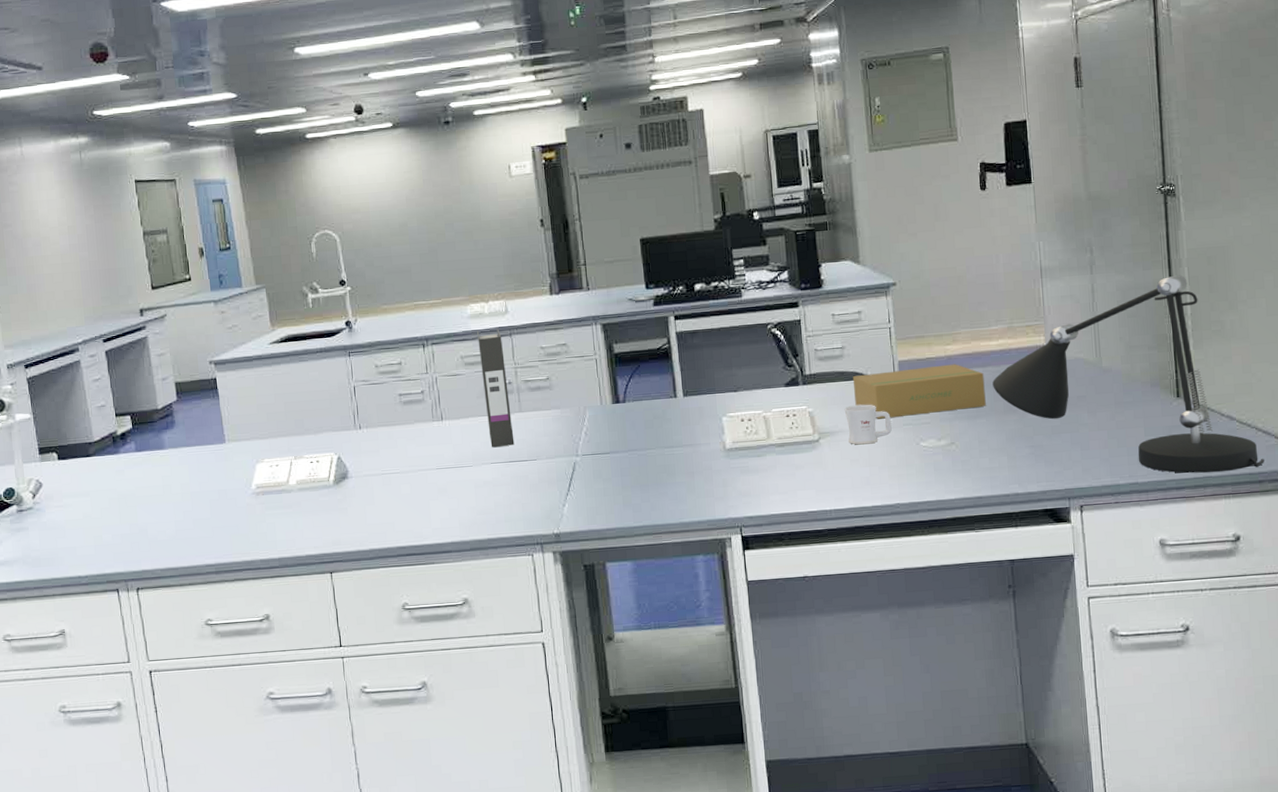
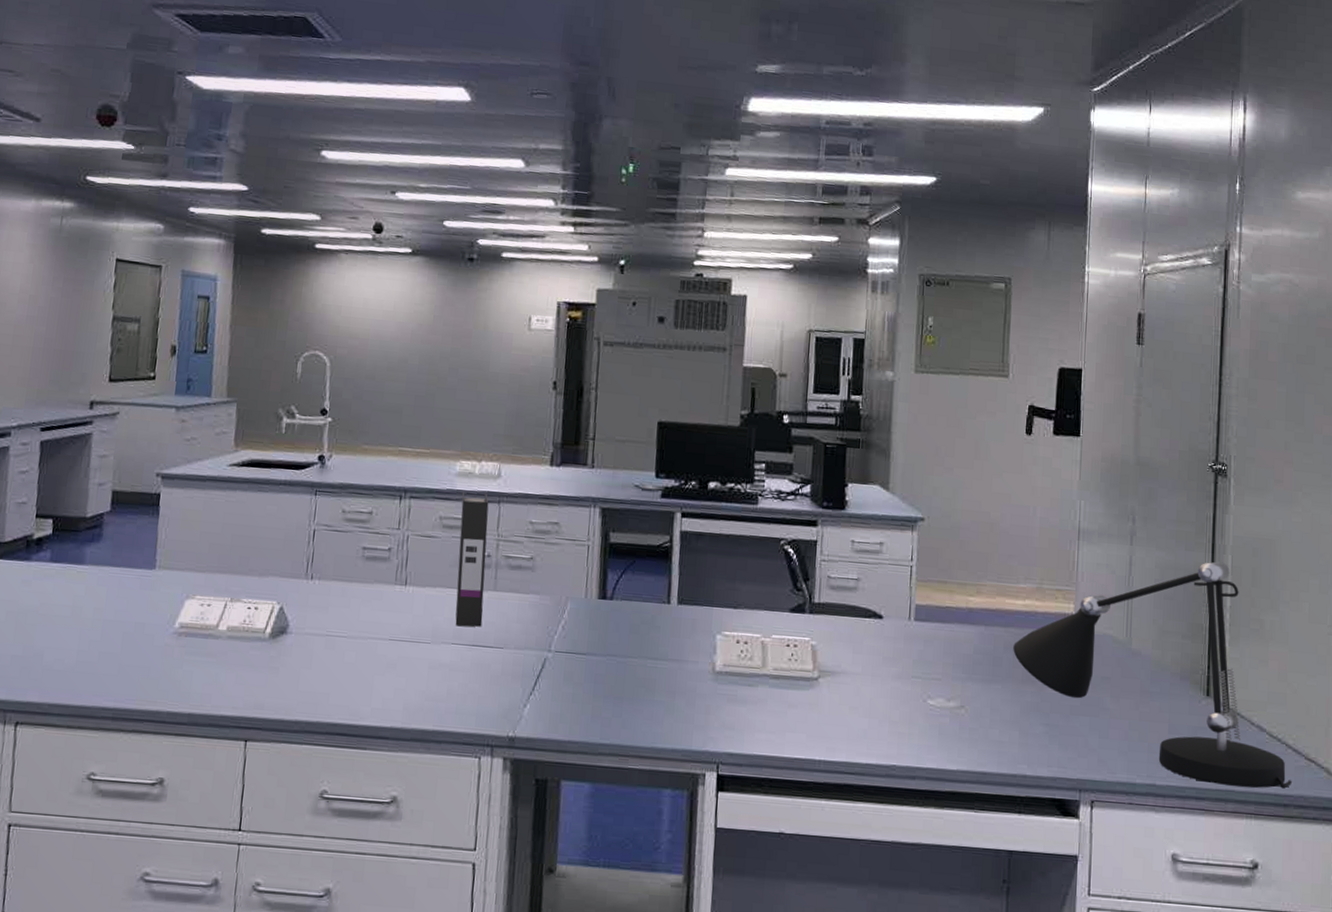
mug: present [844,404,892,445] -> none [850,645,900,693]
box: present [852,364,986,419] -> none [863,612,1005,671]

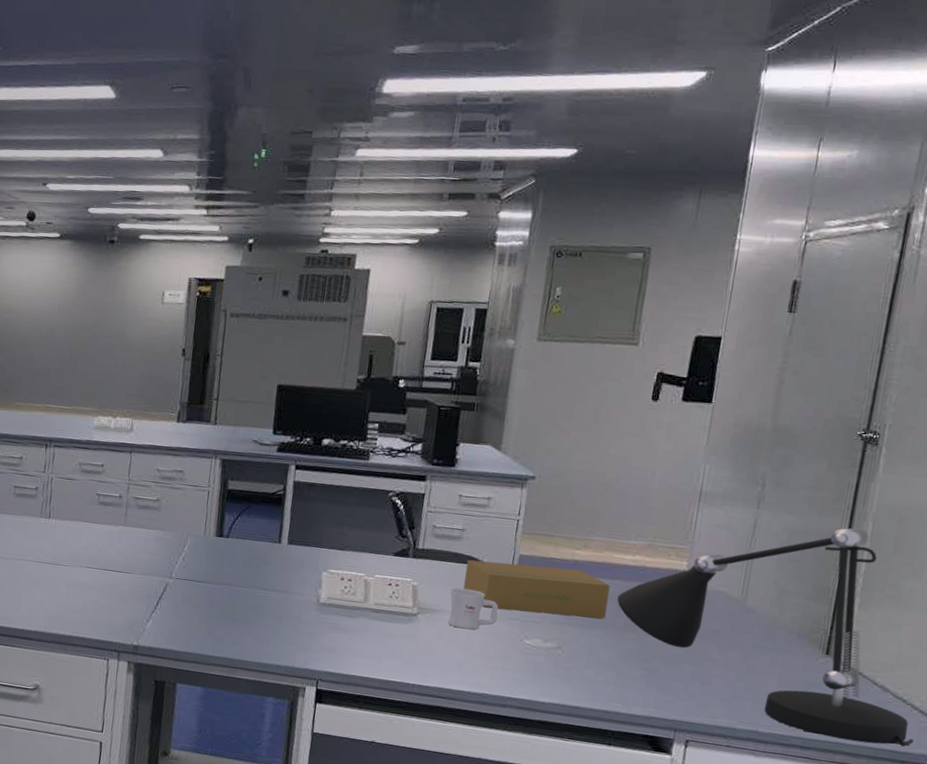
binder: present [455,491,489,627] -> none [90,442,122,555]
mug: none [850,645,900,693] -> present [448,588,499,630]
box: none [863,612,1005,671] -> present [463,560,610,619]

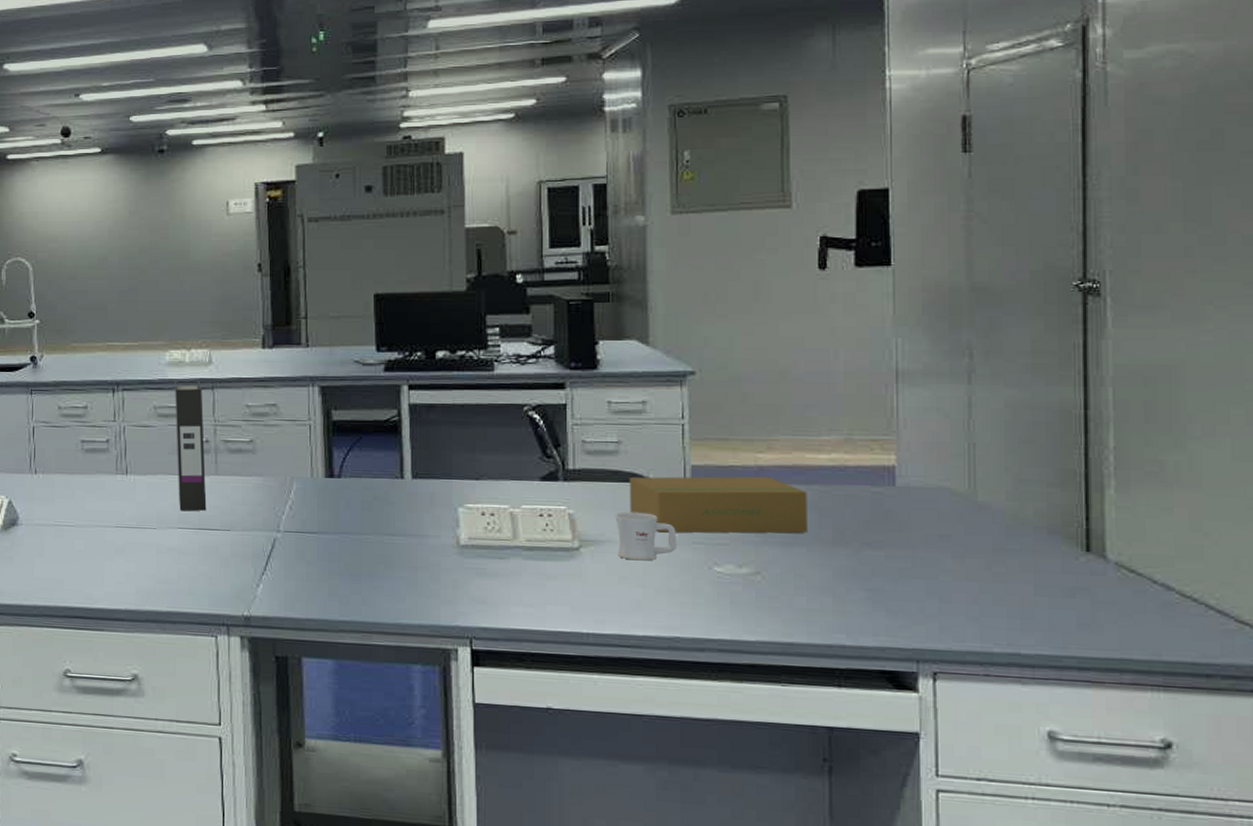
binder: none [90,442,122,555] -> present [175,379,207,511]
desk lamp: present [617,527,914,747] -> none [819,396,1217,657]

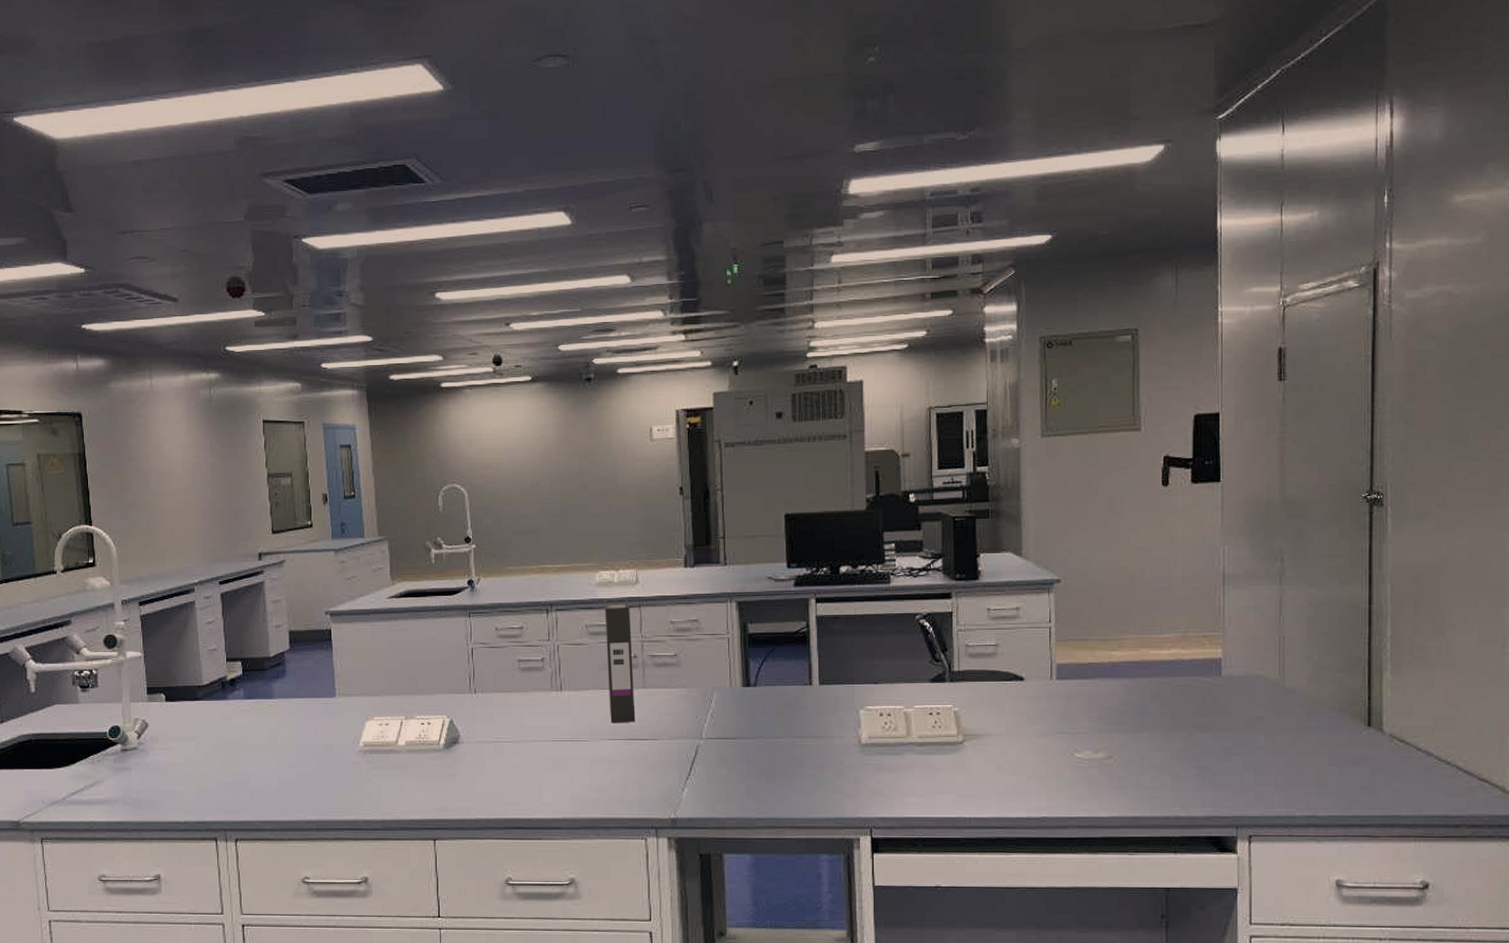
mug: present [615,512,676,561] -> none [993,708,1044,751]
box: present [628,476,807,533] -> none [1005,671,1151,725]

